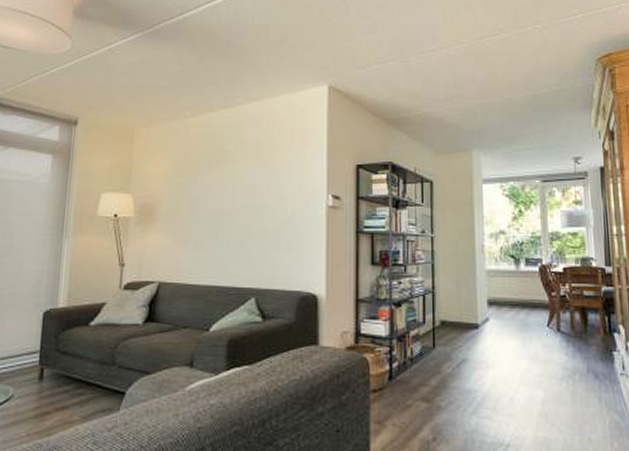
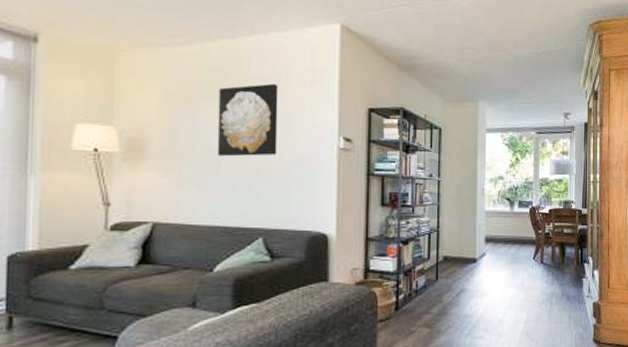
wall art: none [215,146,271,218] -> present [217,83,279,157]

